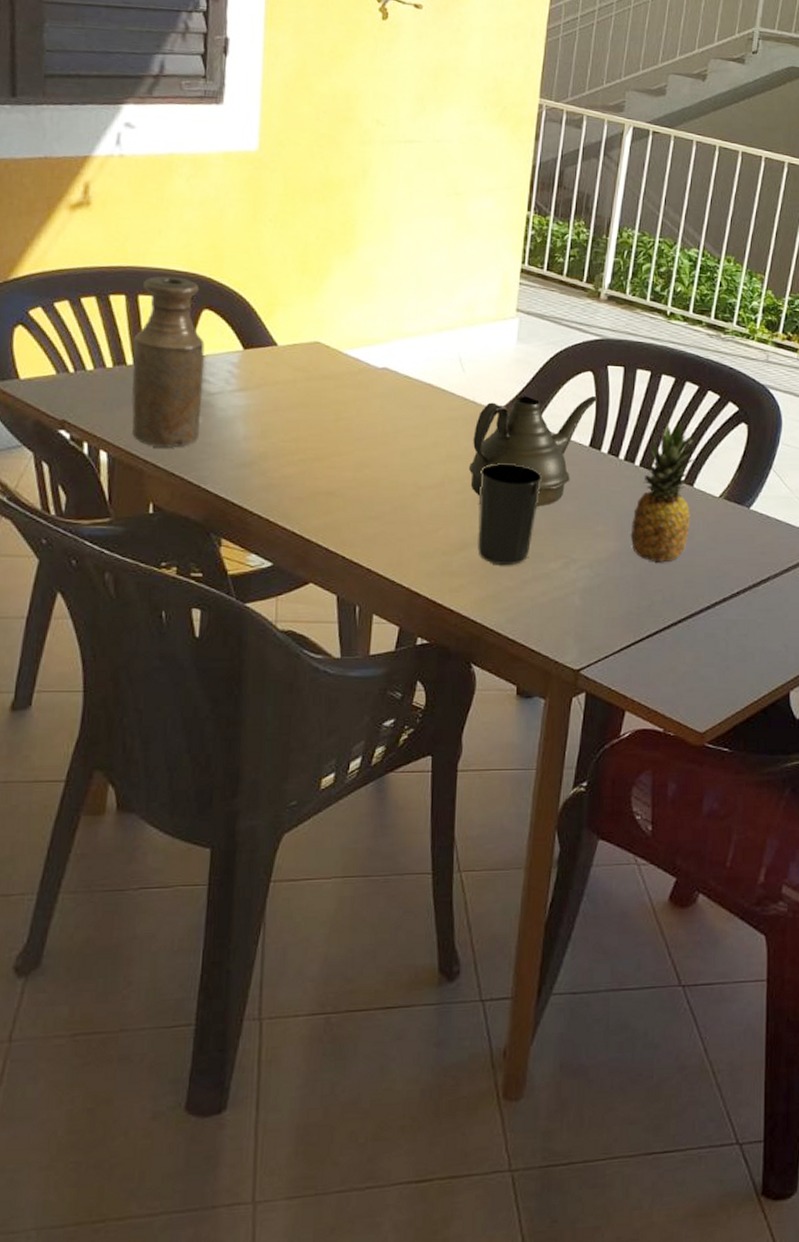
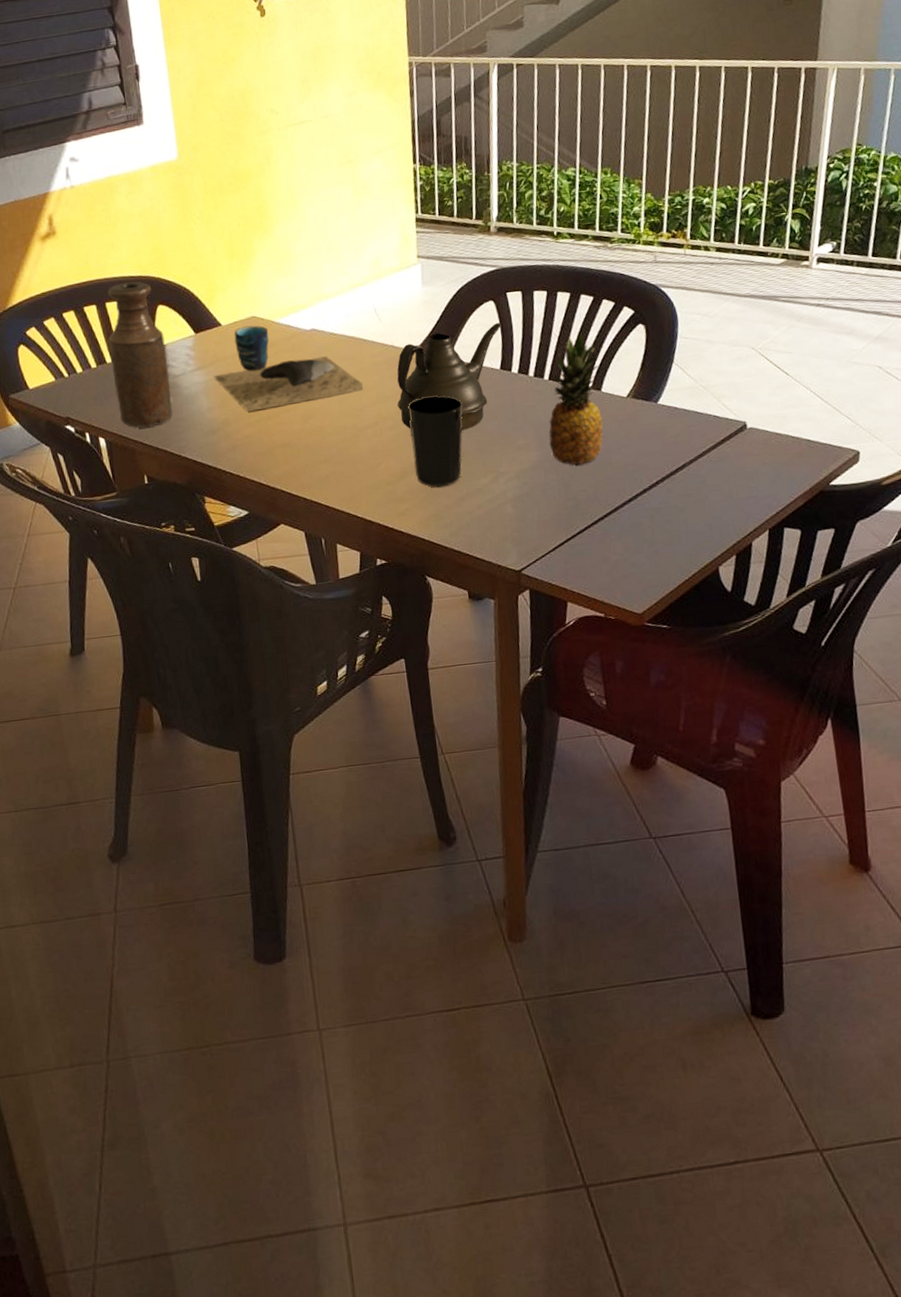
cup: none [258,351,432,449] -> present [214,325,363,412]

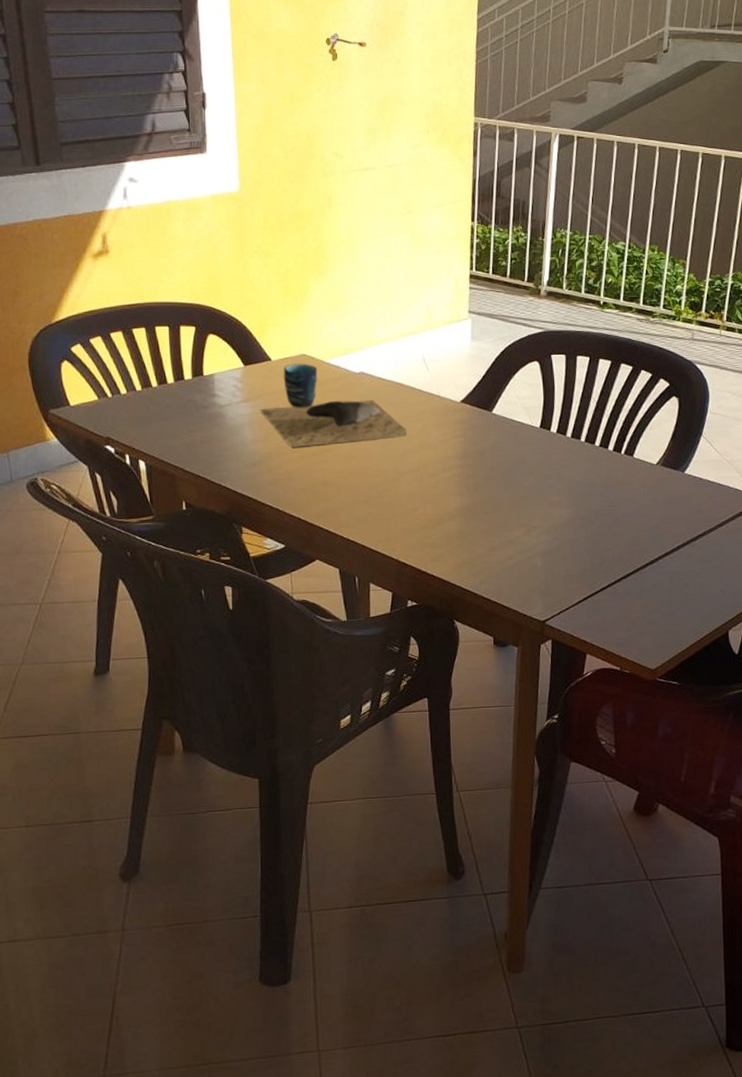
bottle: present [108,281,173,428] -> none [155,308,216,455]
teapot: present [397,322,501,431] -> none [439,382,544,483]
cup: present [408,395,463,487] -> none [449,447,501,535]
fruit: present [549,333,603,465] -> none [581,400,633,525]

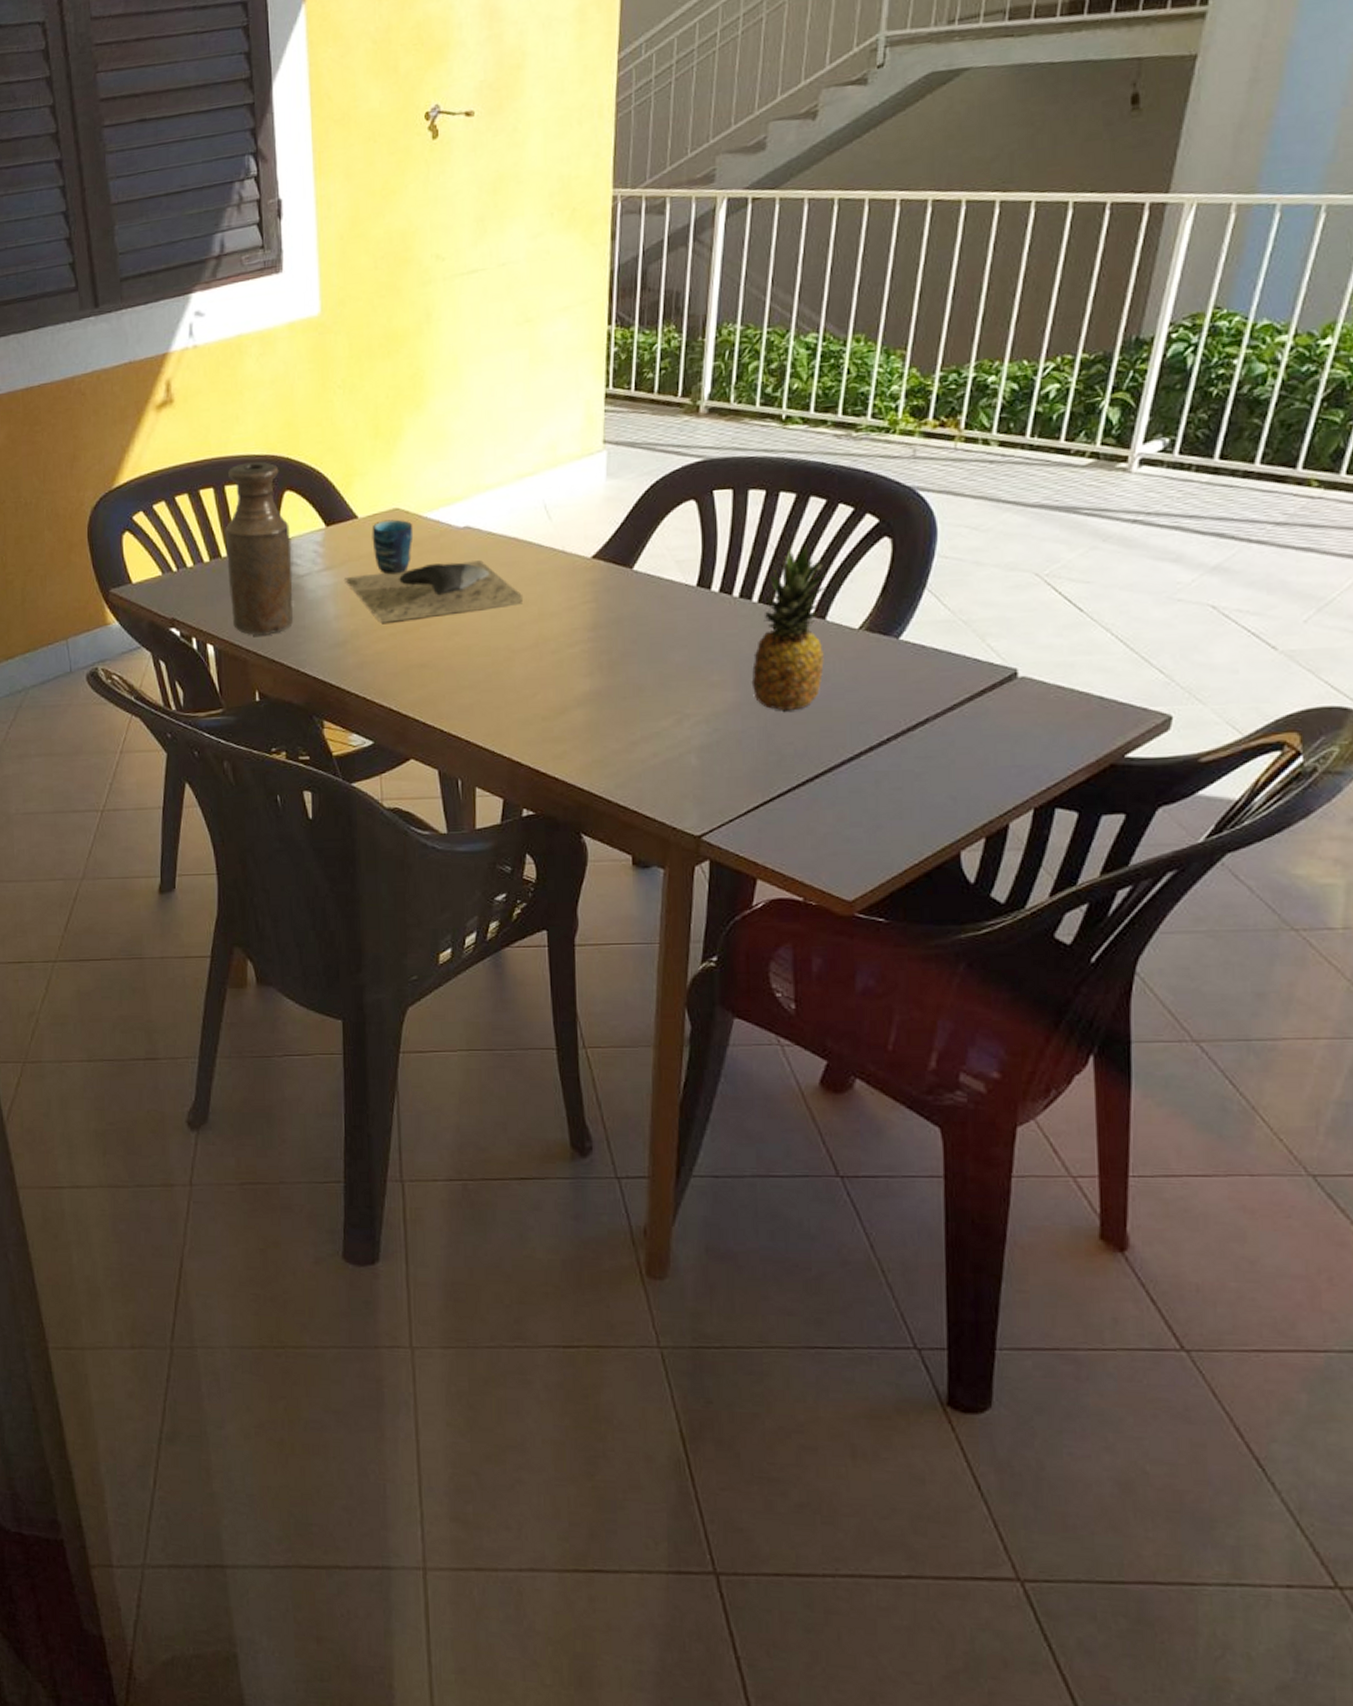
bottle: none [155,308,216,455] -> present [225,461,294,636]
fruit: none [581,400,633,525] -> present [751,545,826,711]

